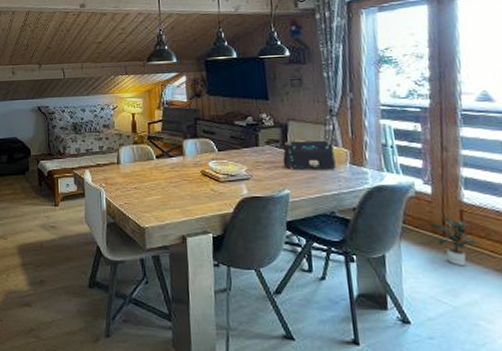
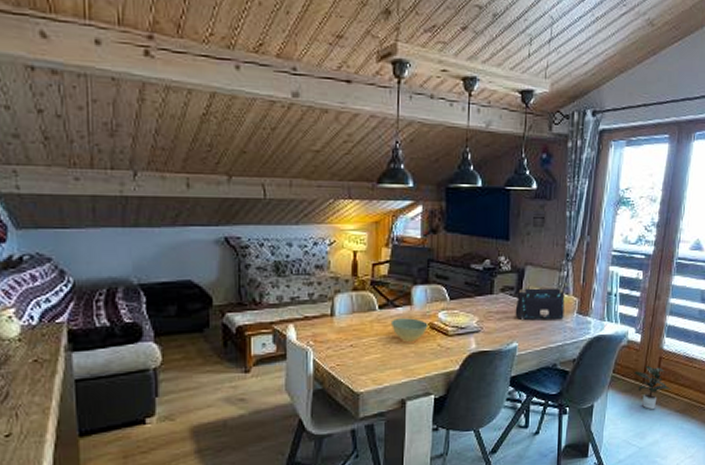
bowl: none [167,166,200,188] -> present [390,318,428,344]

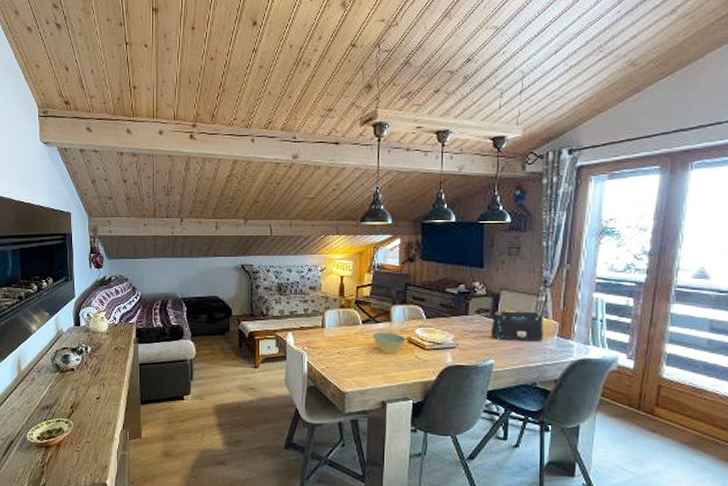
potted plant: present [634,365,671,410] -> none [627,392,675,439]

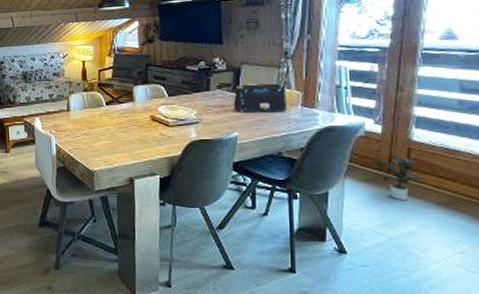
bowl: present [372,332,406,355] -> none [116,112,150,133]
potted plant: none [627,392,675,439] -> present [376,156,427,201]

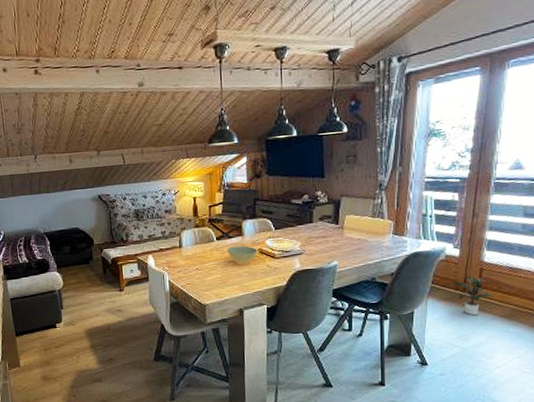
bowl: none [116,112,150,133] -> present [226,246,258,266]
handbag: present [233,83,287,113] -> none [333,213,380,243]

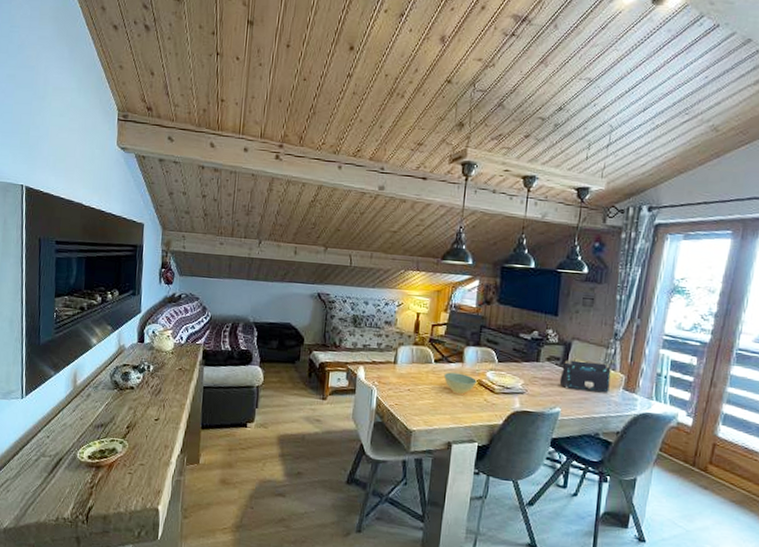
handbag: none [333,213,380,243] -> present [559,360,611,394]
potted plant: present [454,276,494,316] -> none [683,449,726,495]

